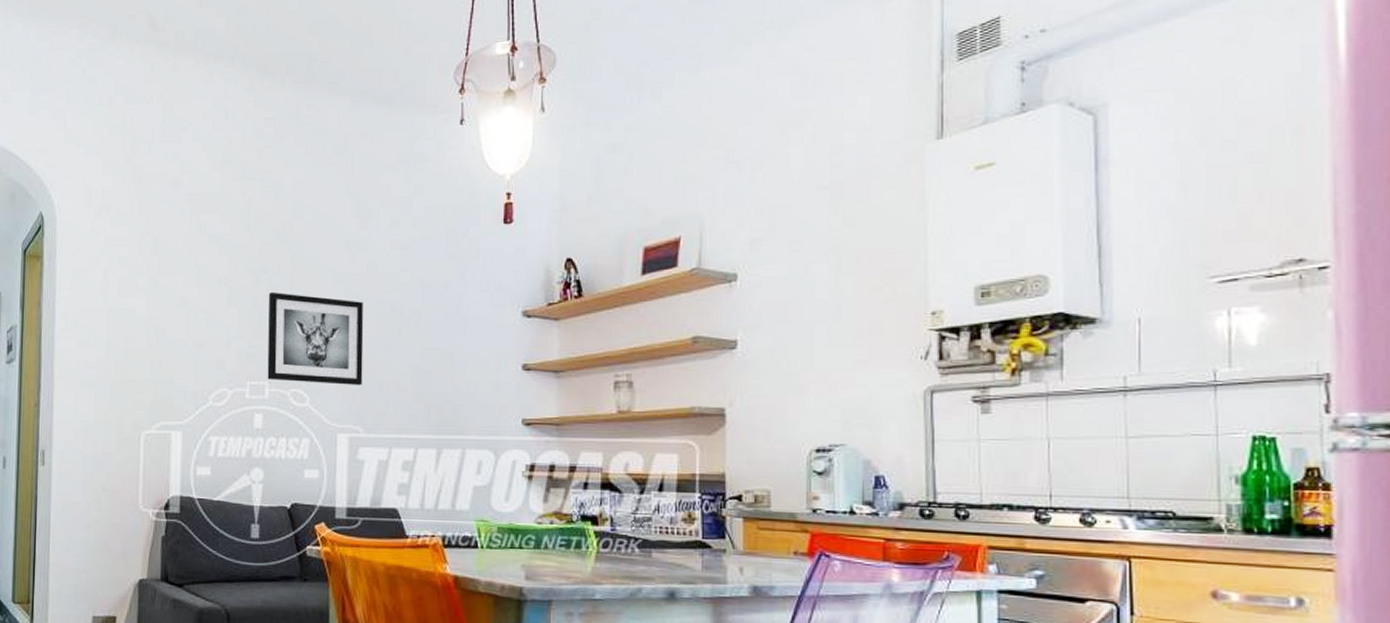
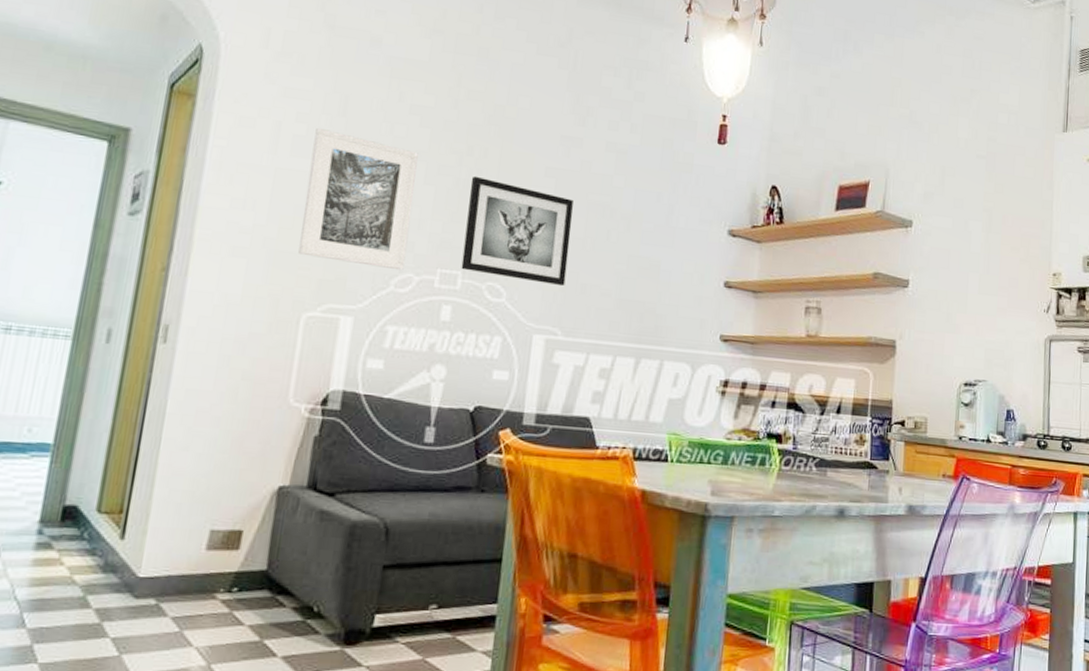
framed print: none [133,268,221,387] -> present [298,127,418,271]

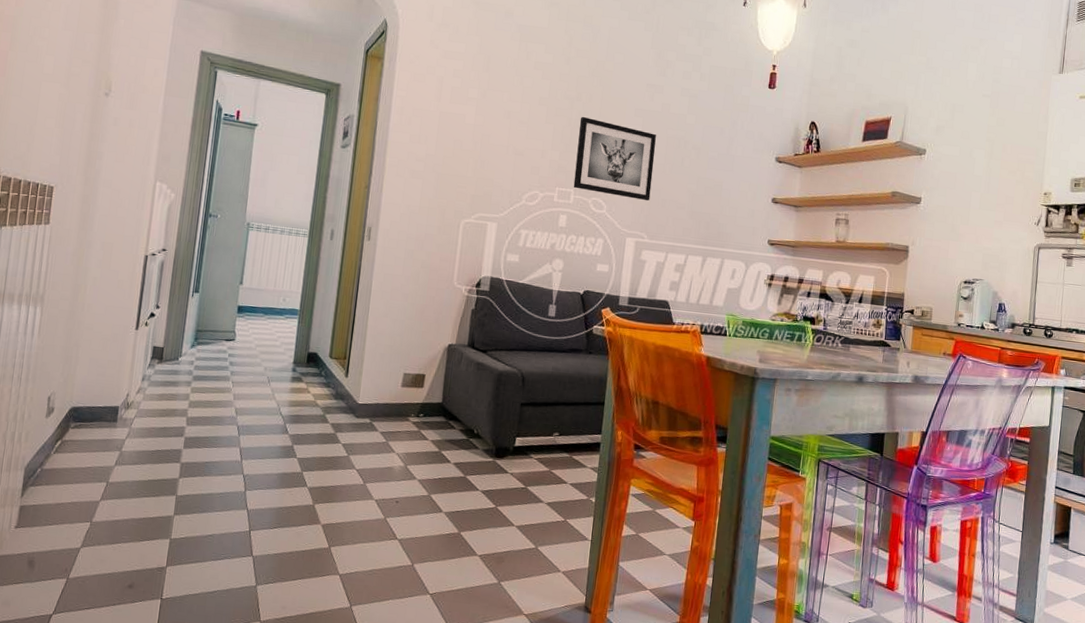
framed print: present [298,127,418,271] -> none [458,81,541,189]

